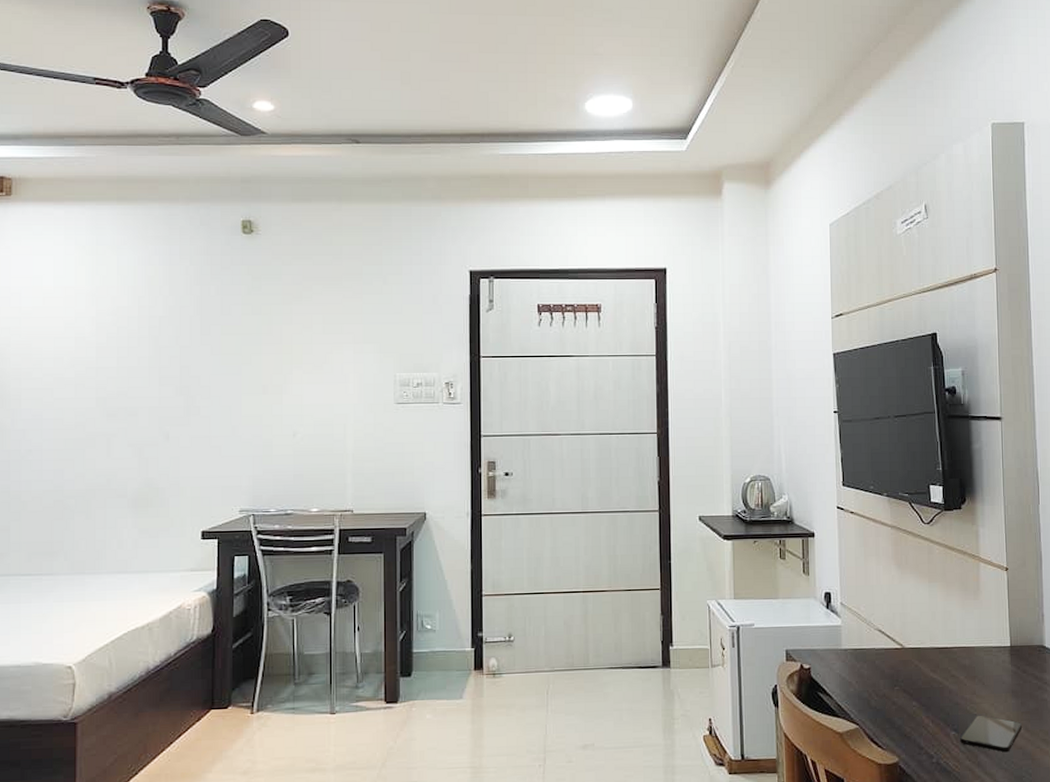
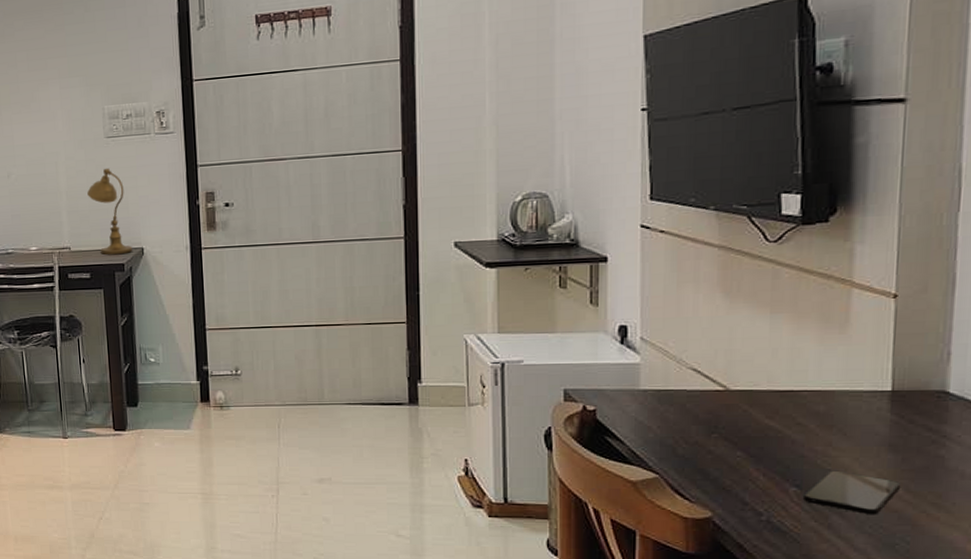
desk lamp: none [374,432,416,519] -> present [87,167,133,256]

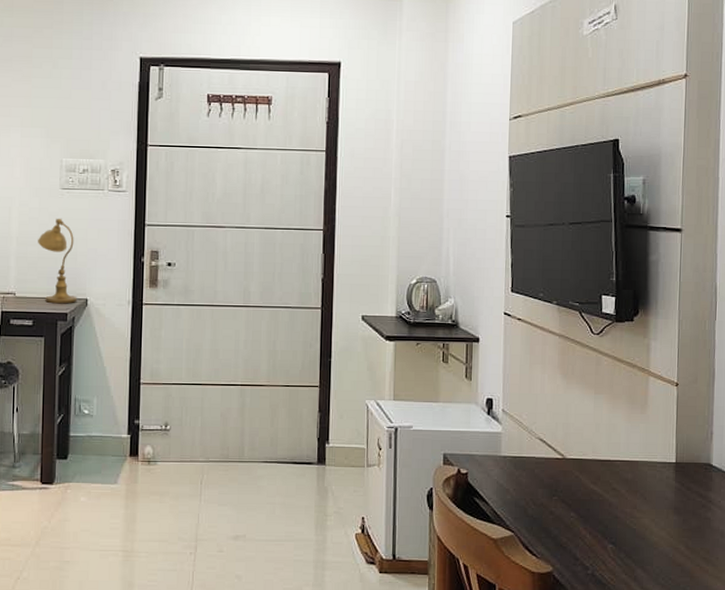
phone: present [804,470,901,515] -> none [617,529,683,569]

